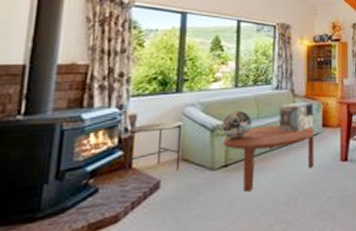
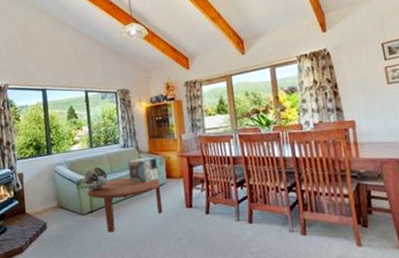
side table: present [125,121,184,176] -> none [19,177,59,219]

